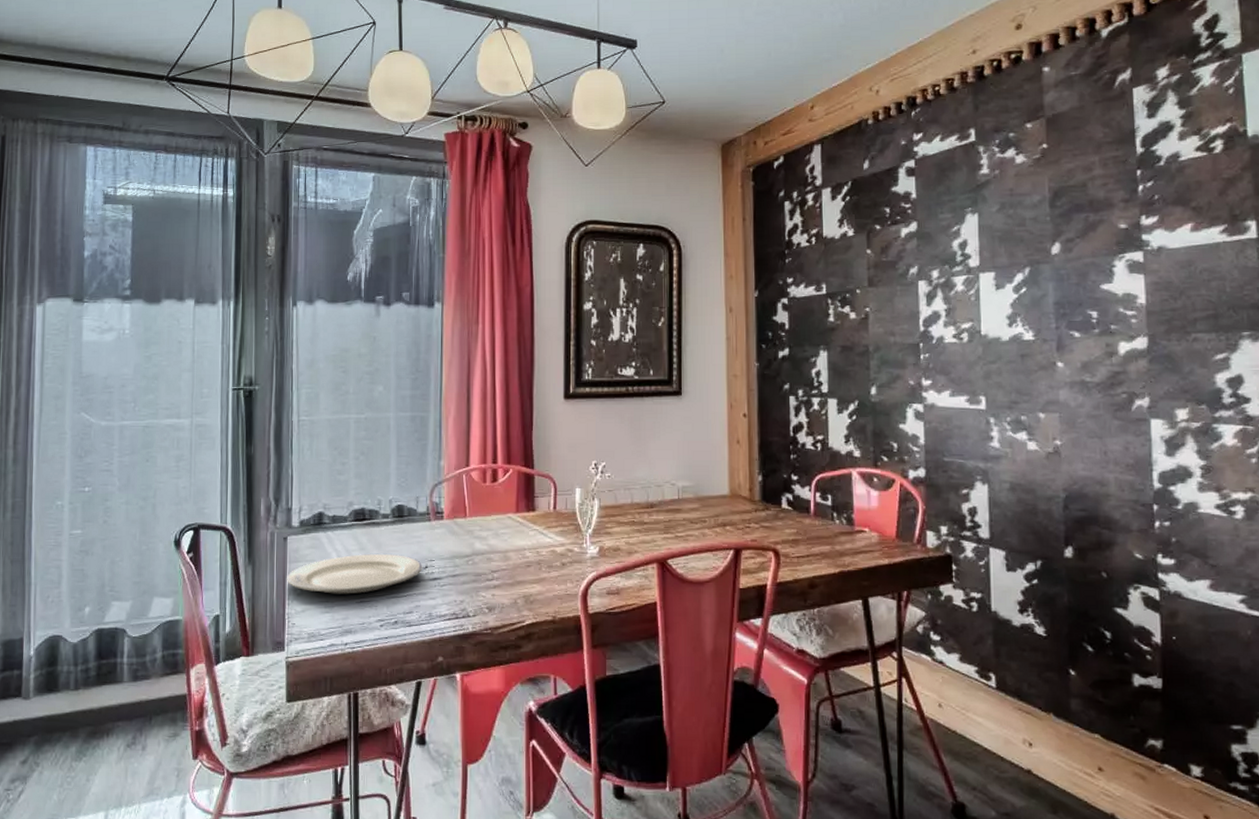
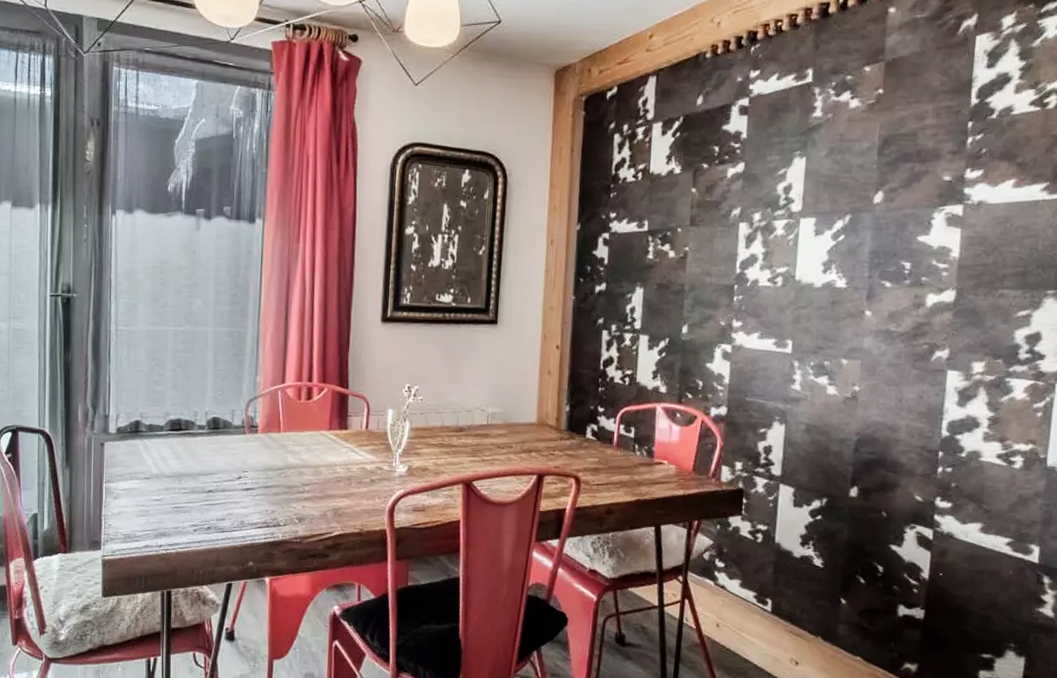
plate: present [286,553,423,594] -> none [103,462,237,500]

